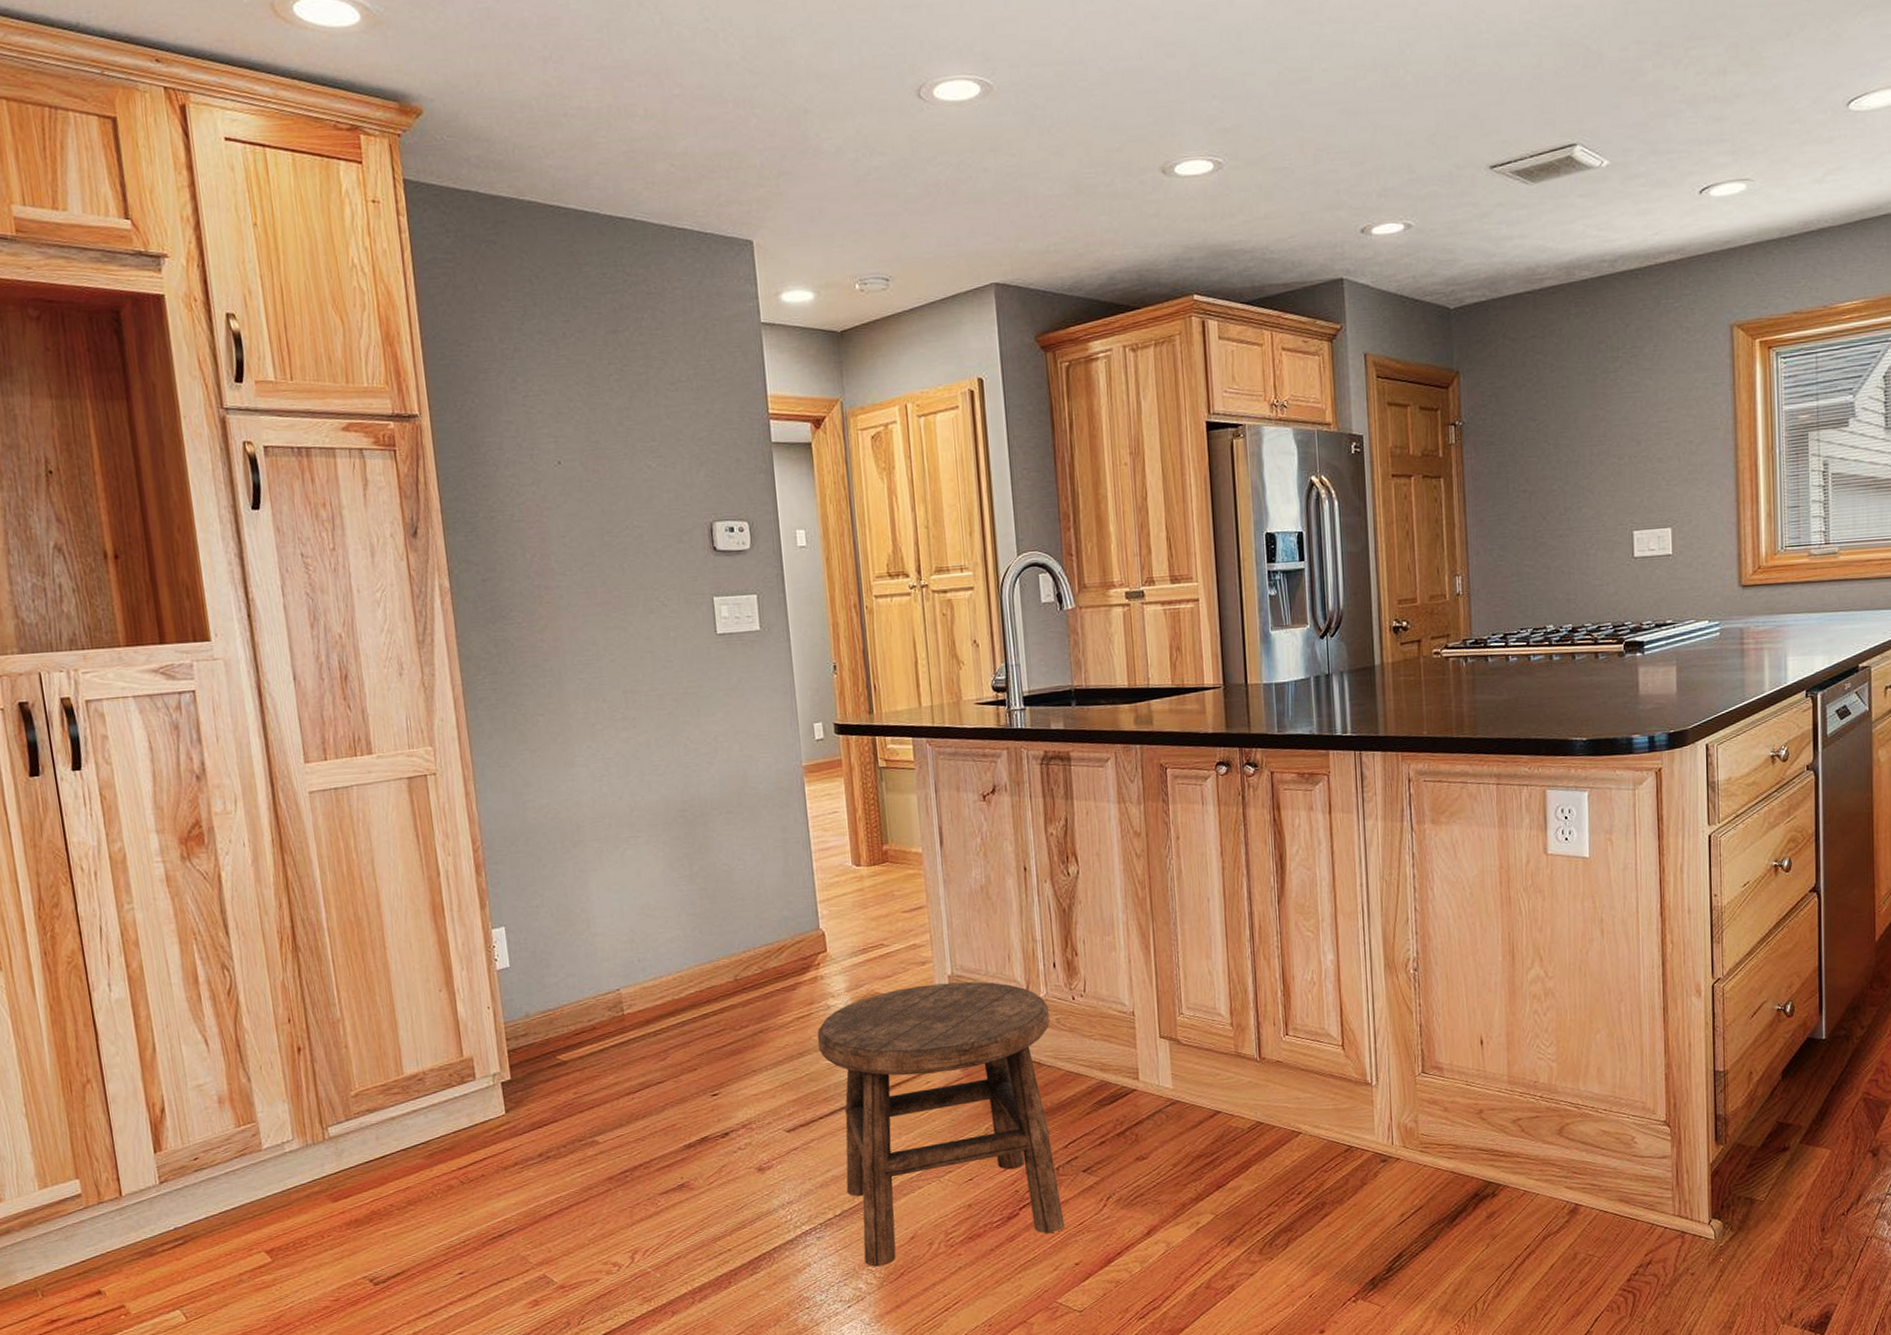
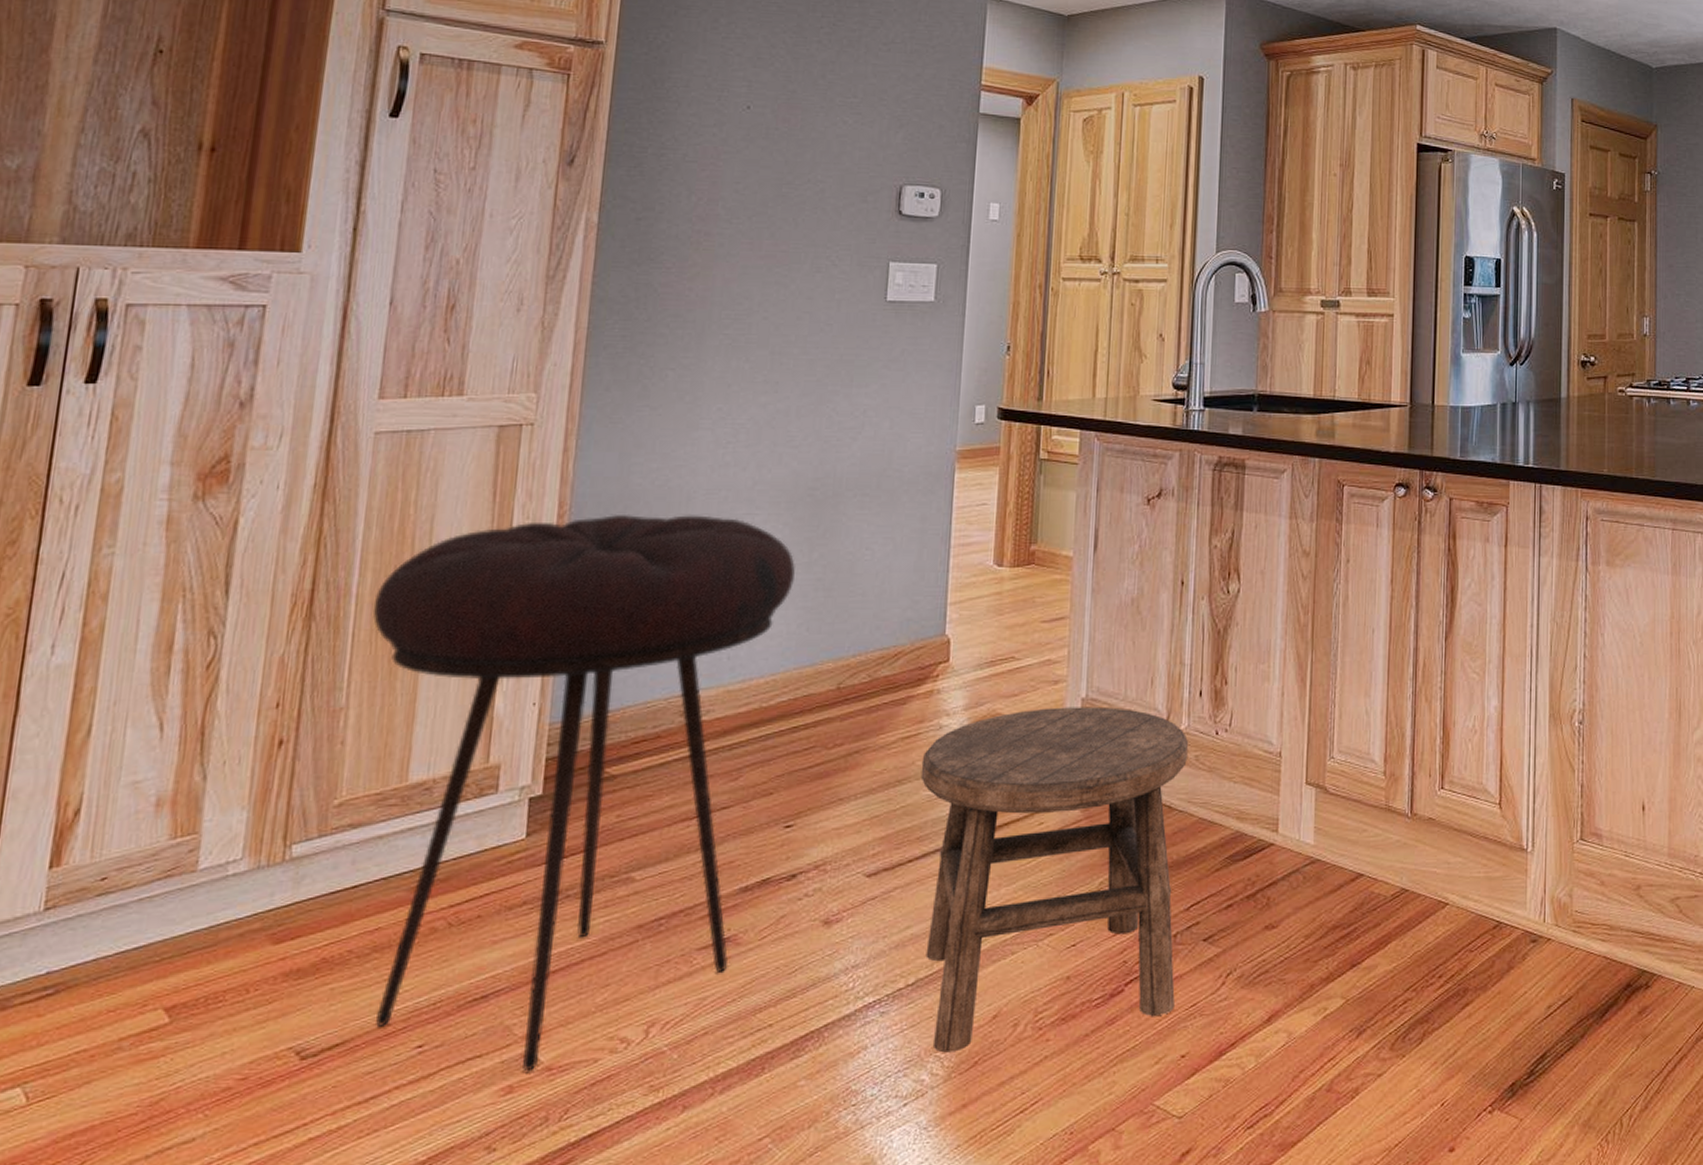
stool: none [342,841,687,1289] -> present [372,514,795,1070]

